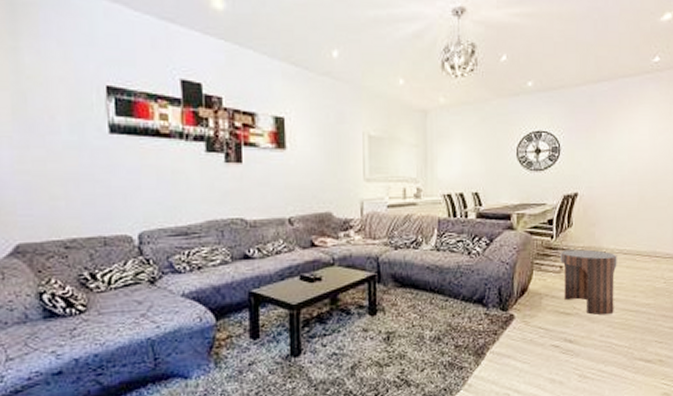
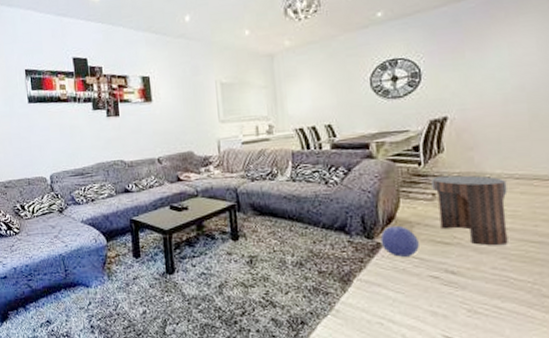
ball: none [514,297,547,328] -> present [380,225,420,257]

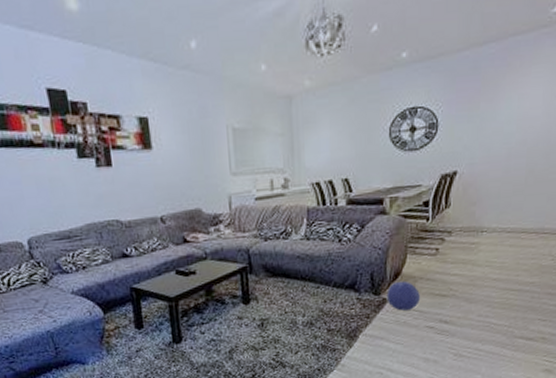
side table: present [431,175,508,245] -> none [437,230,500,296]

